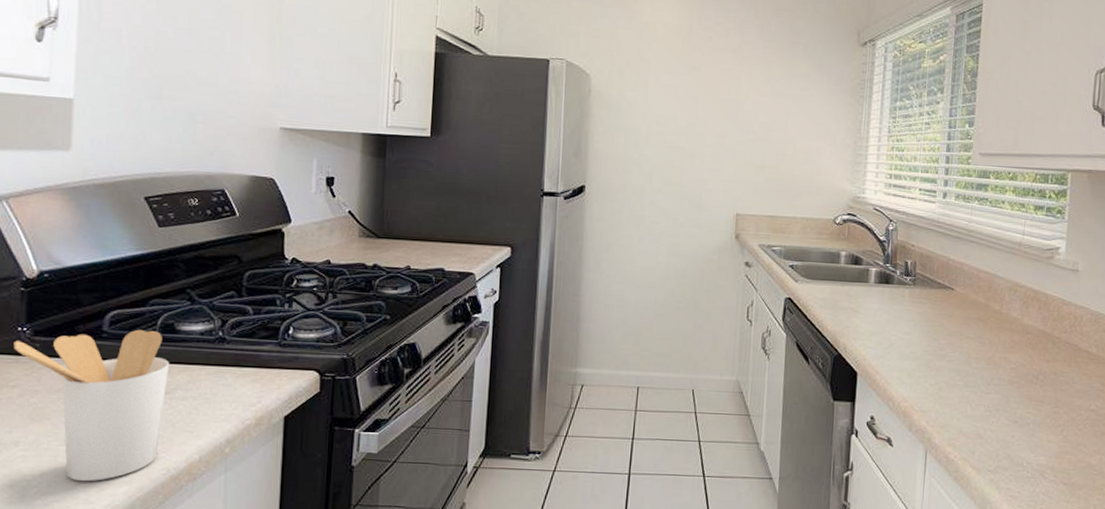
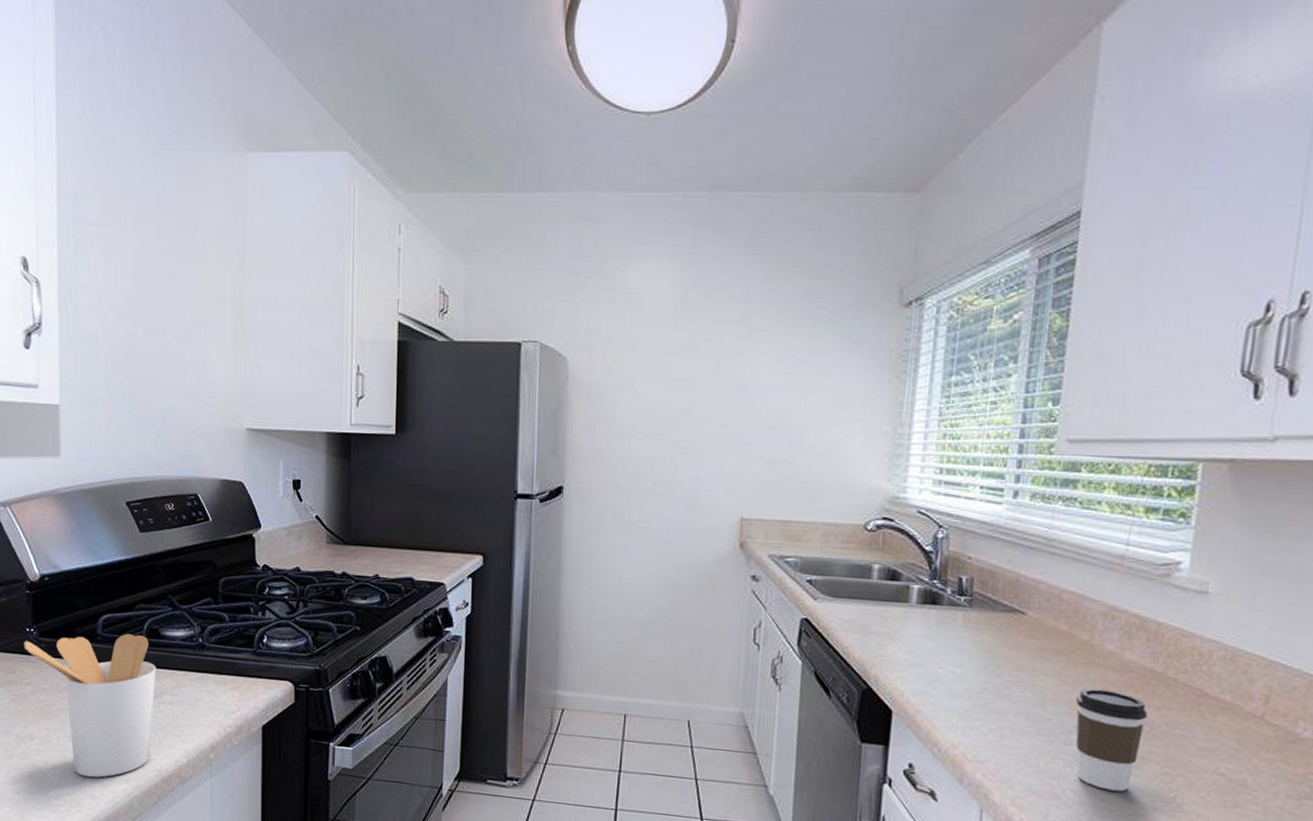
coffee cup: none [992,348,1041,429] -> present [1075,688,1147,792]

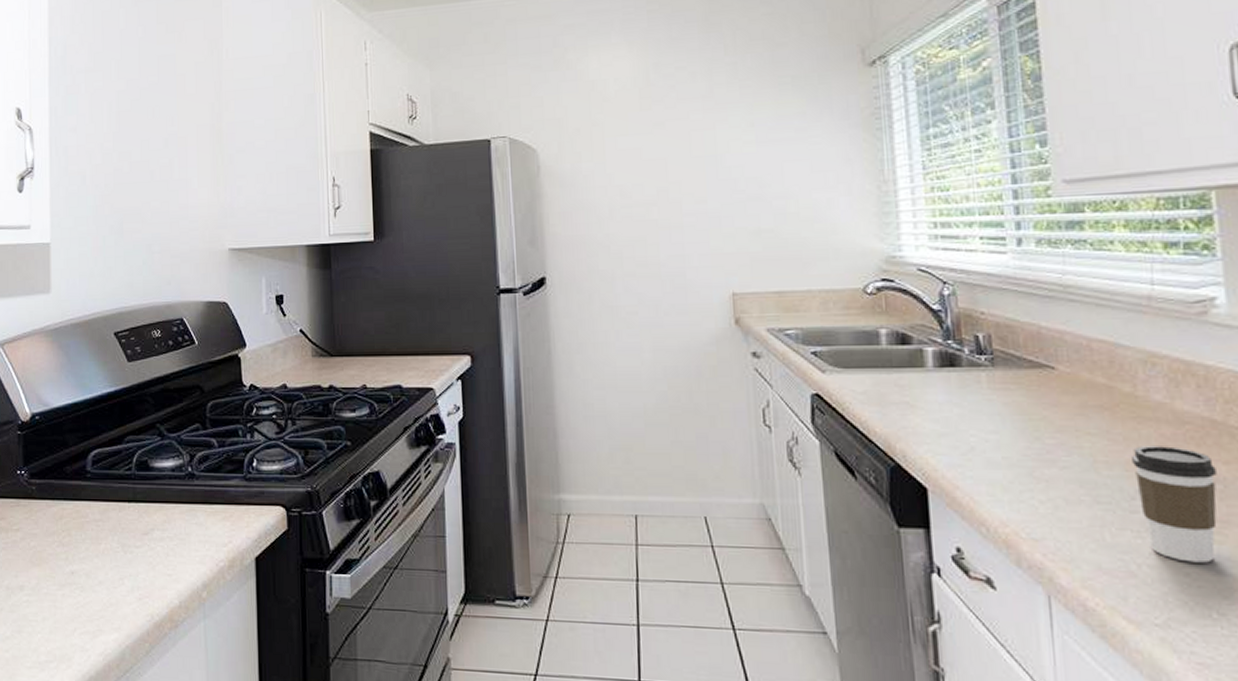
utensil holder: present [24,633,156,778] -> none [15,468,146,628]

